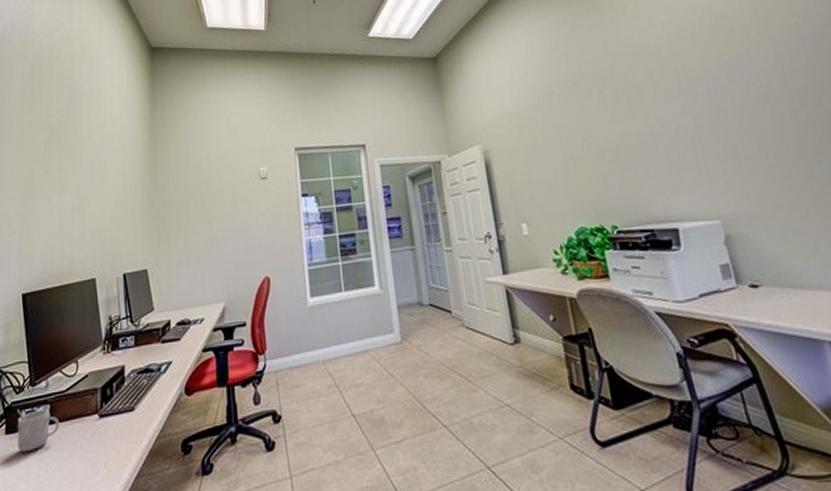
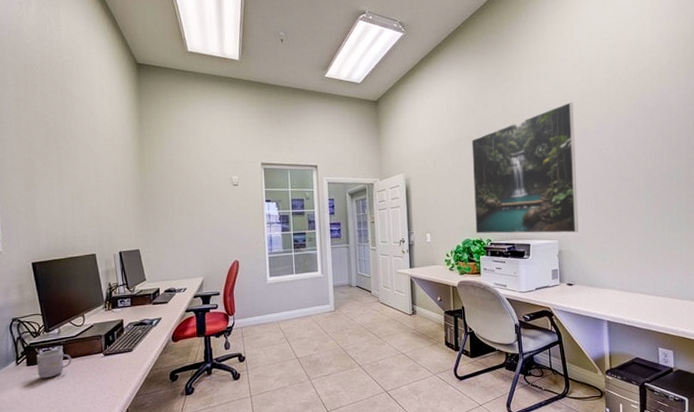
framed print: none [568,30,750,219] -> present [471,102,578,234]

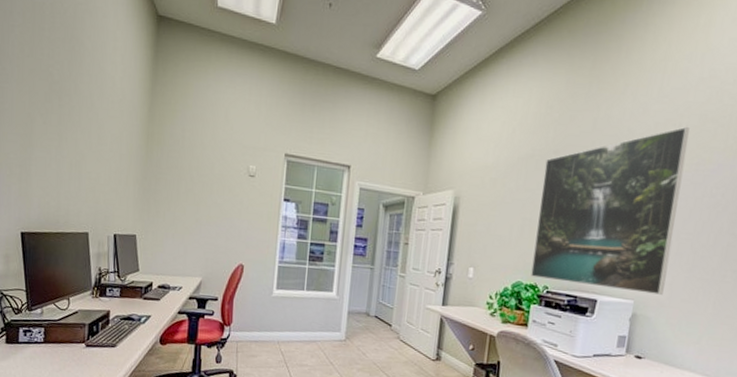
mug: present [35,348,72,379] -> none [15,326,52,361]

